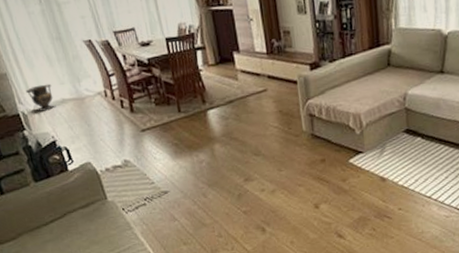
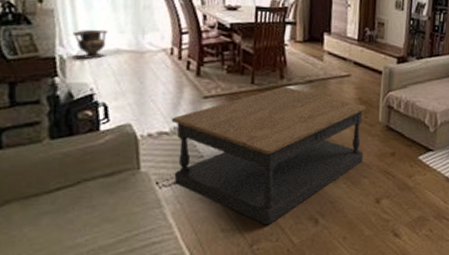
coffee table: none [120,110,295,236] -> present [171,86,367,224]

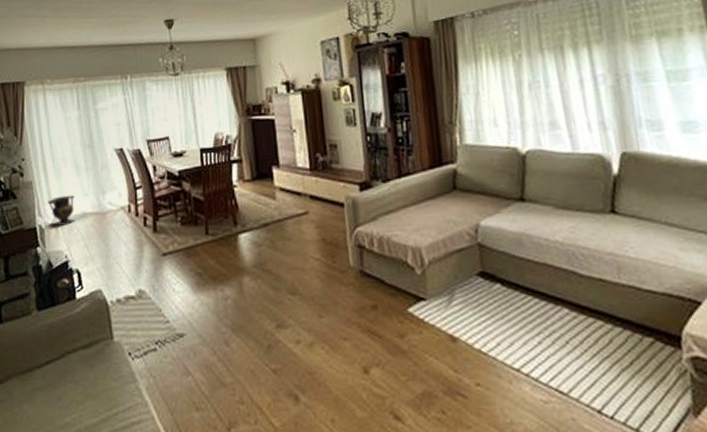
coffee table: present [171,86,367,224] -> none [136,233,340,402]

